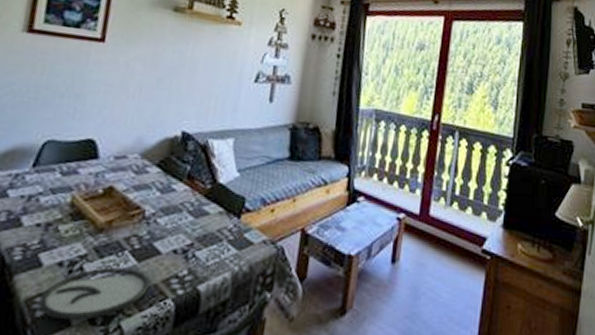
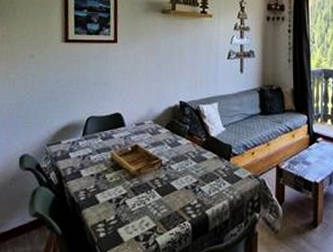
plate: present [38,267,150,321] -> none [100,201,171,239]

